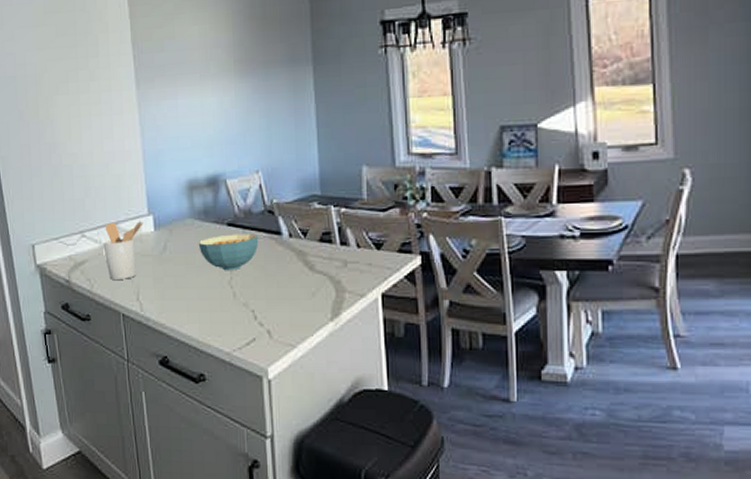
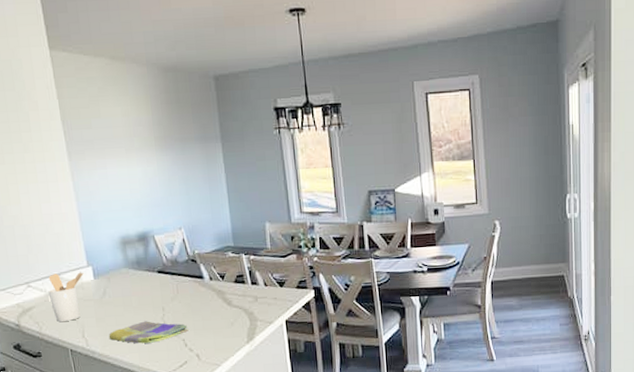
dish towel: none [166,284,260,312] -> present [108,321,189,344]
cereal bowl: present [198,233,259,271] -> none [133,278,185,310]

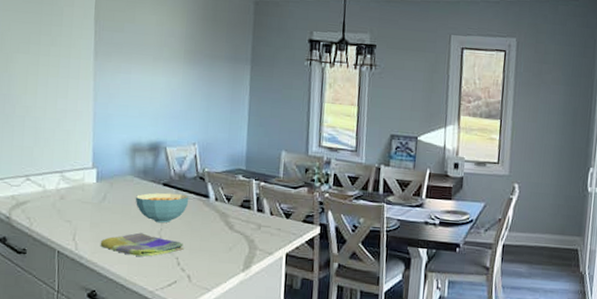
utensil holder: present [48,272,84,322] -> none [46,170,87,221]
cereal bowl: none [133,278,185,310] -> present [135,193,189,223]

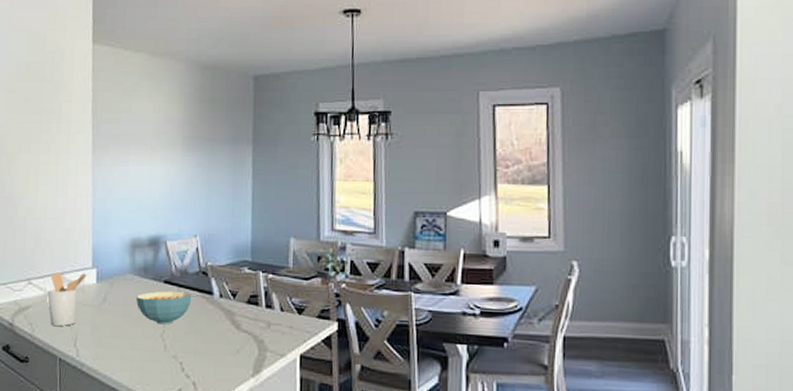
utensil holder: none [46,170,87,221] -> present [47,272,87,326]
dish towel: present [100,232,184,257] -> none [101,336,188,362]

